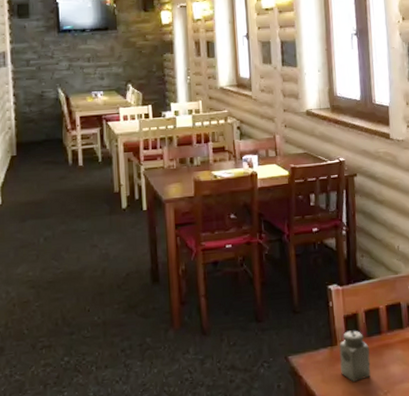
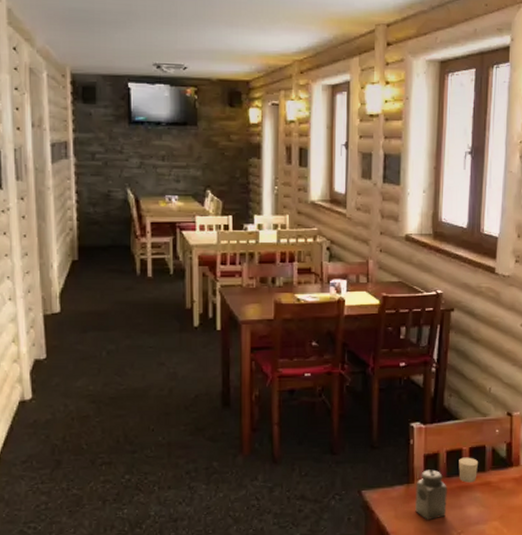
candle: none [377,315,396,341] -> present [458,457,479,483]

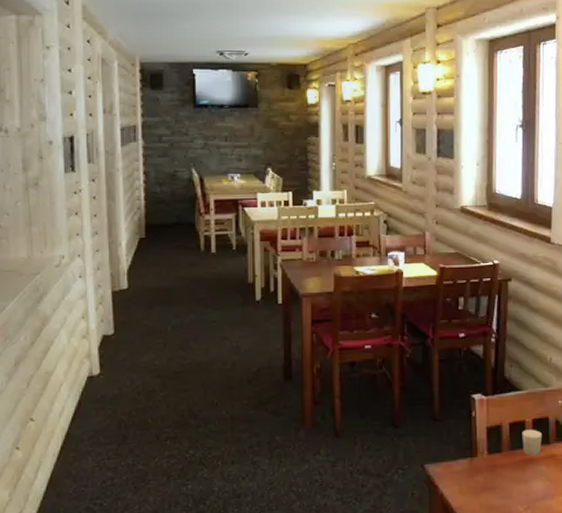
salt shaker: present [415,469,447,521] -> none [479,442,512,496]

